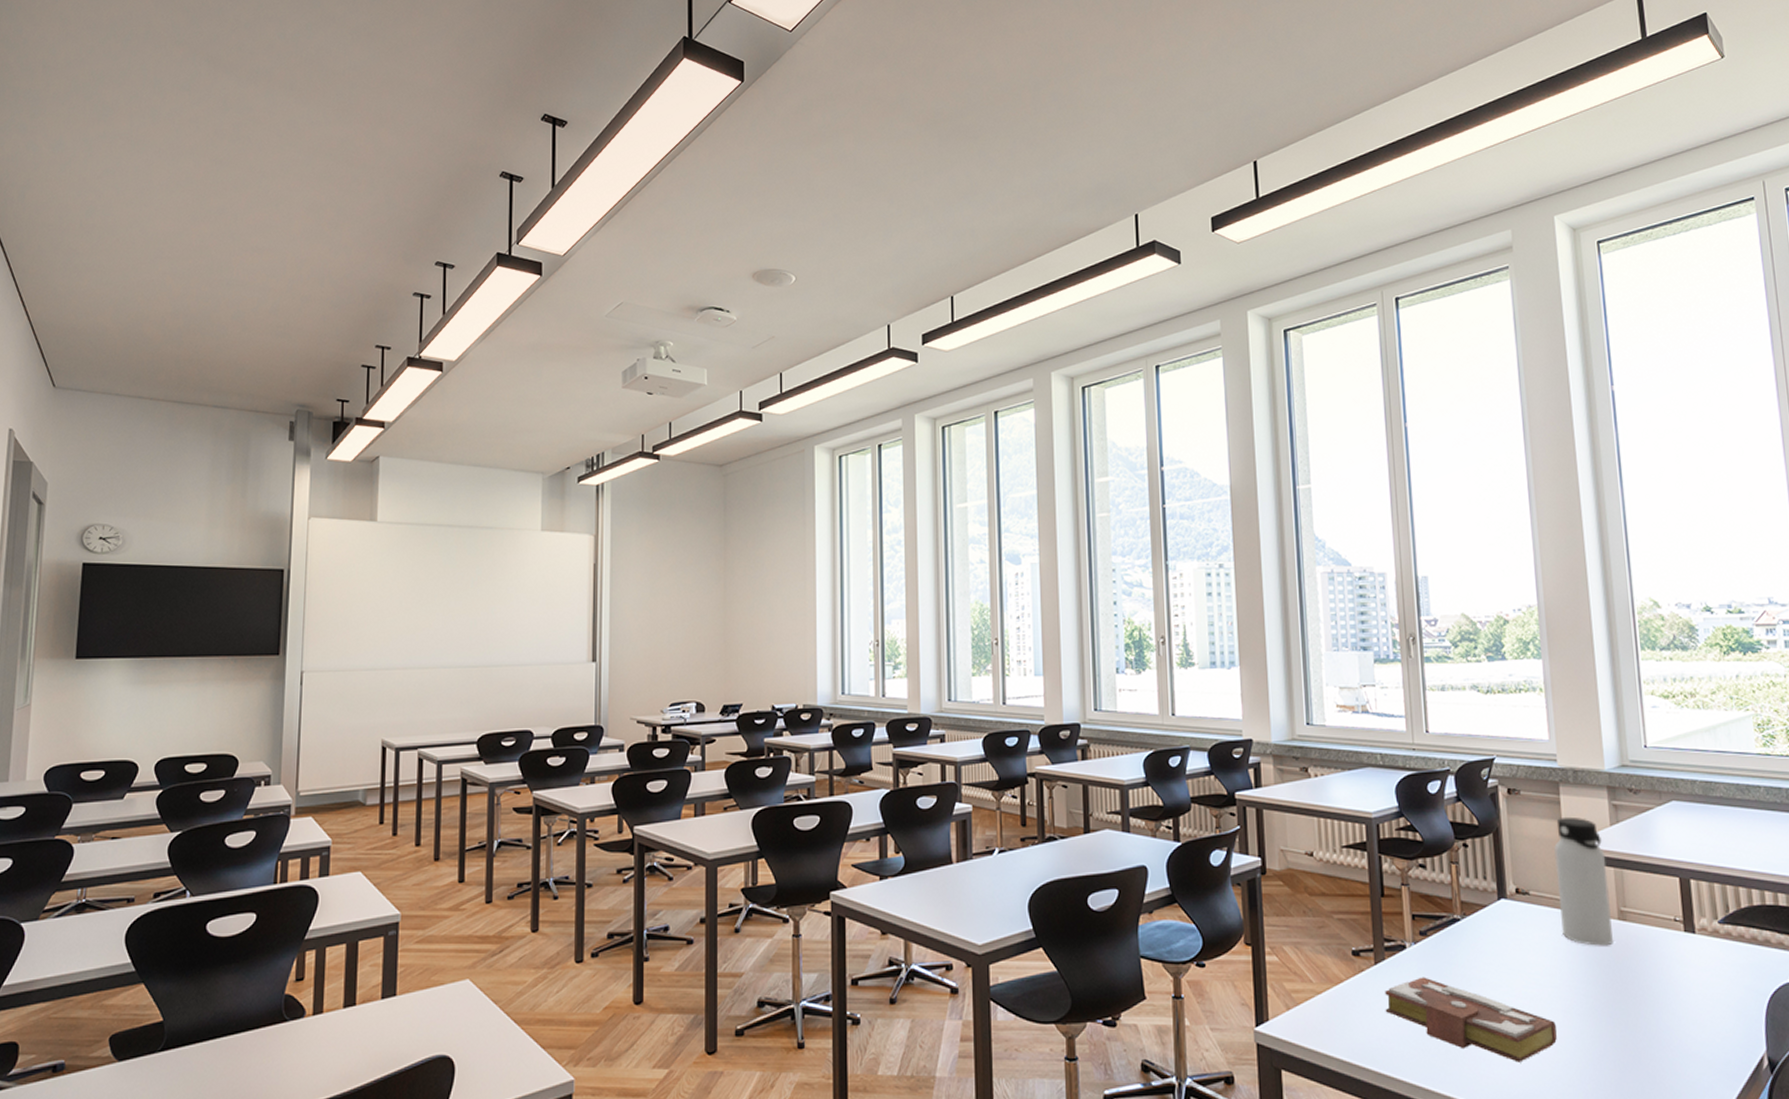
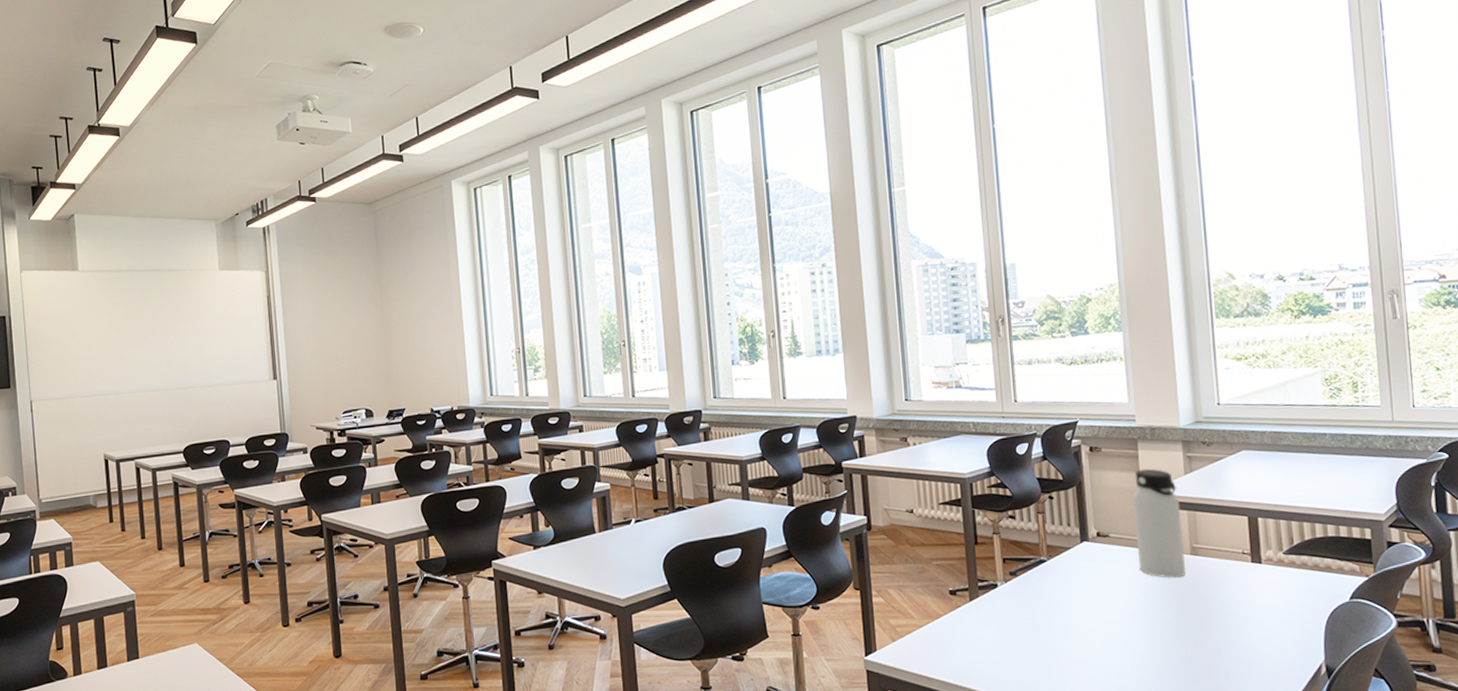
book: present [1385,977,1557,1063] -> none [979,610,1134,677]

